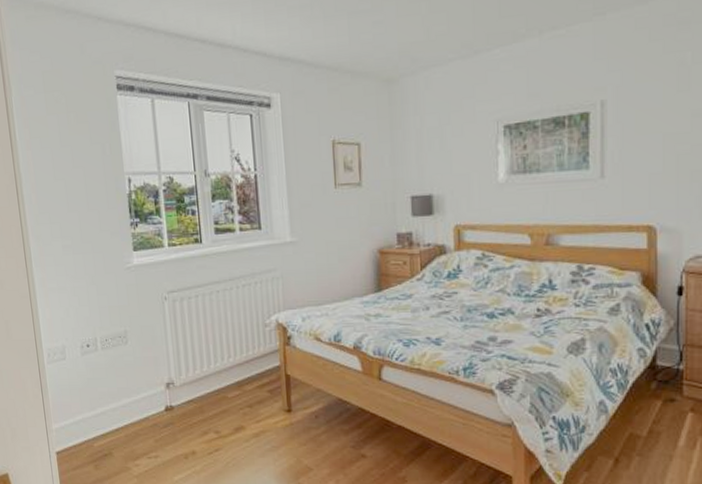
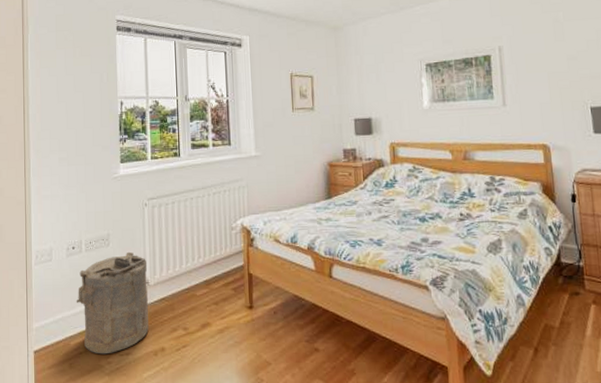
laundry hamper: none [96,350,177,457] -> present [76,251,149,355]

